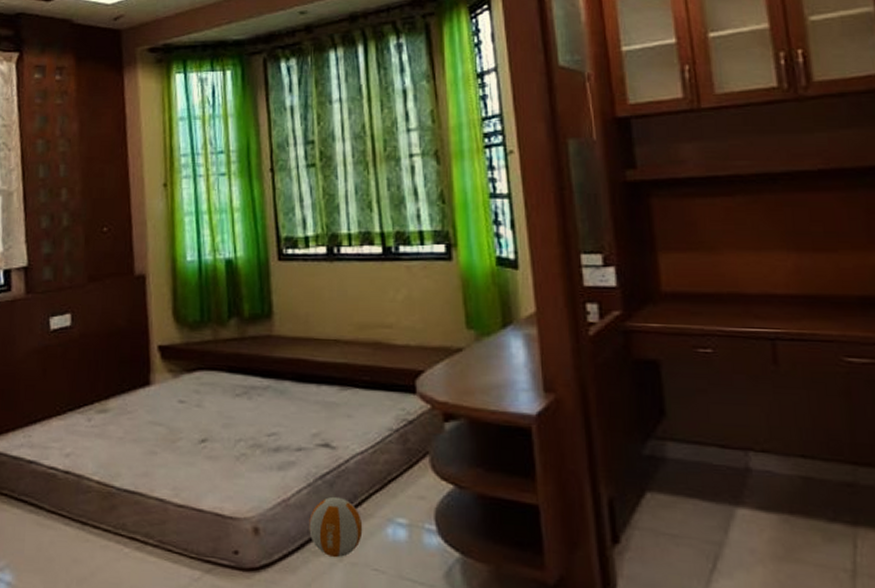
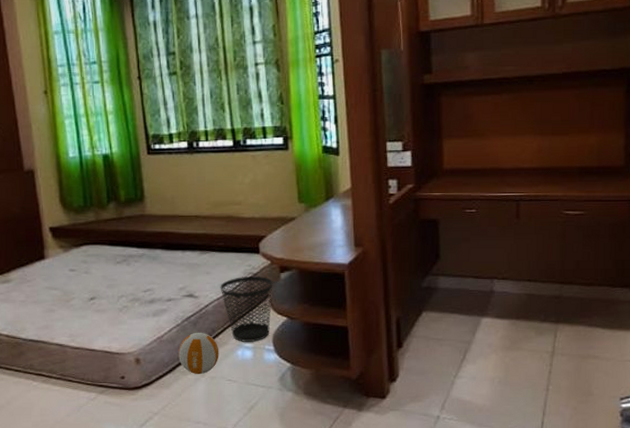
wastebasket: none [364,423,434,517] -> present [220,275,273,342]

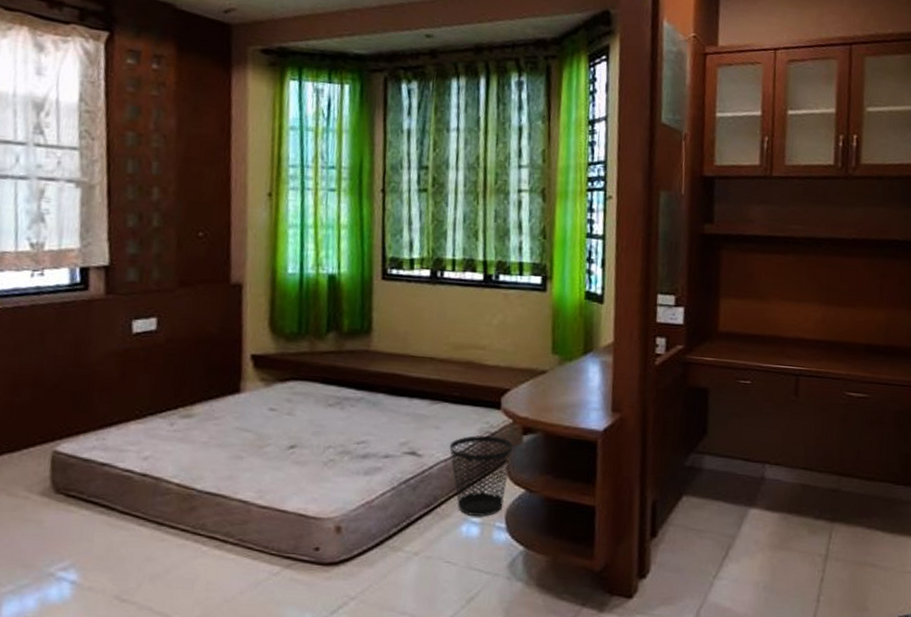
volleyball: present [178,332,219,375] -> none [389,499,440,553]

